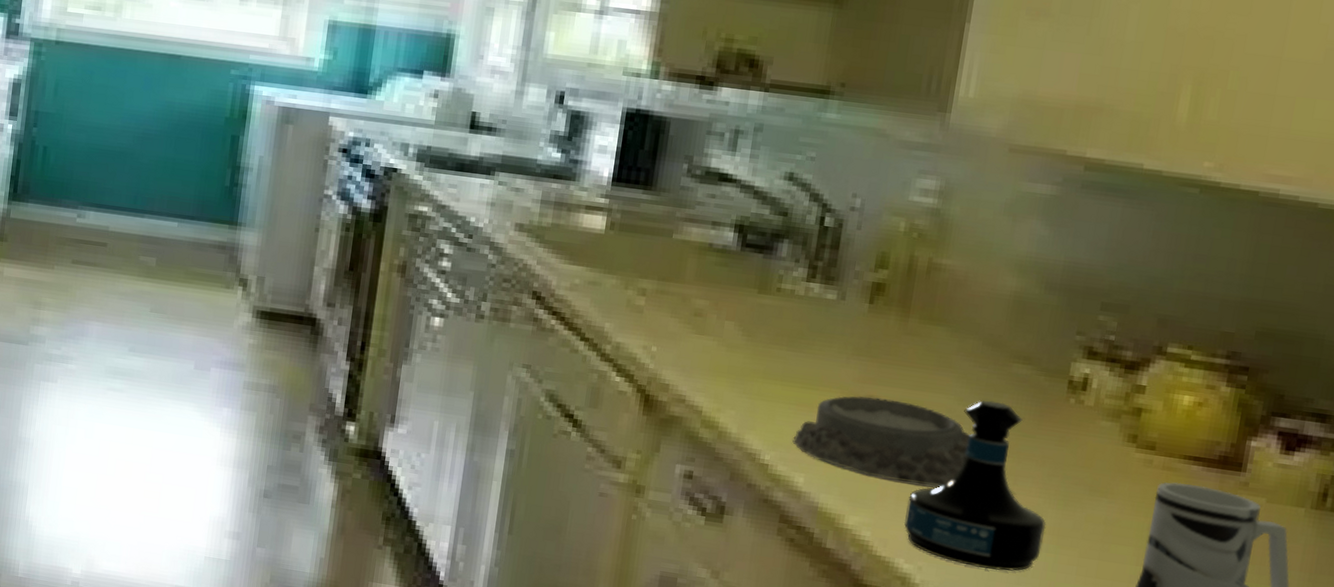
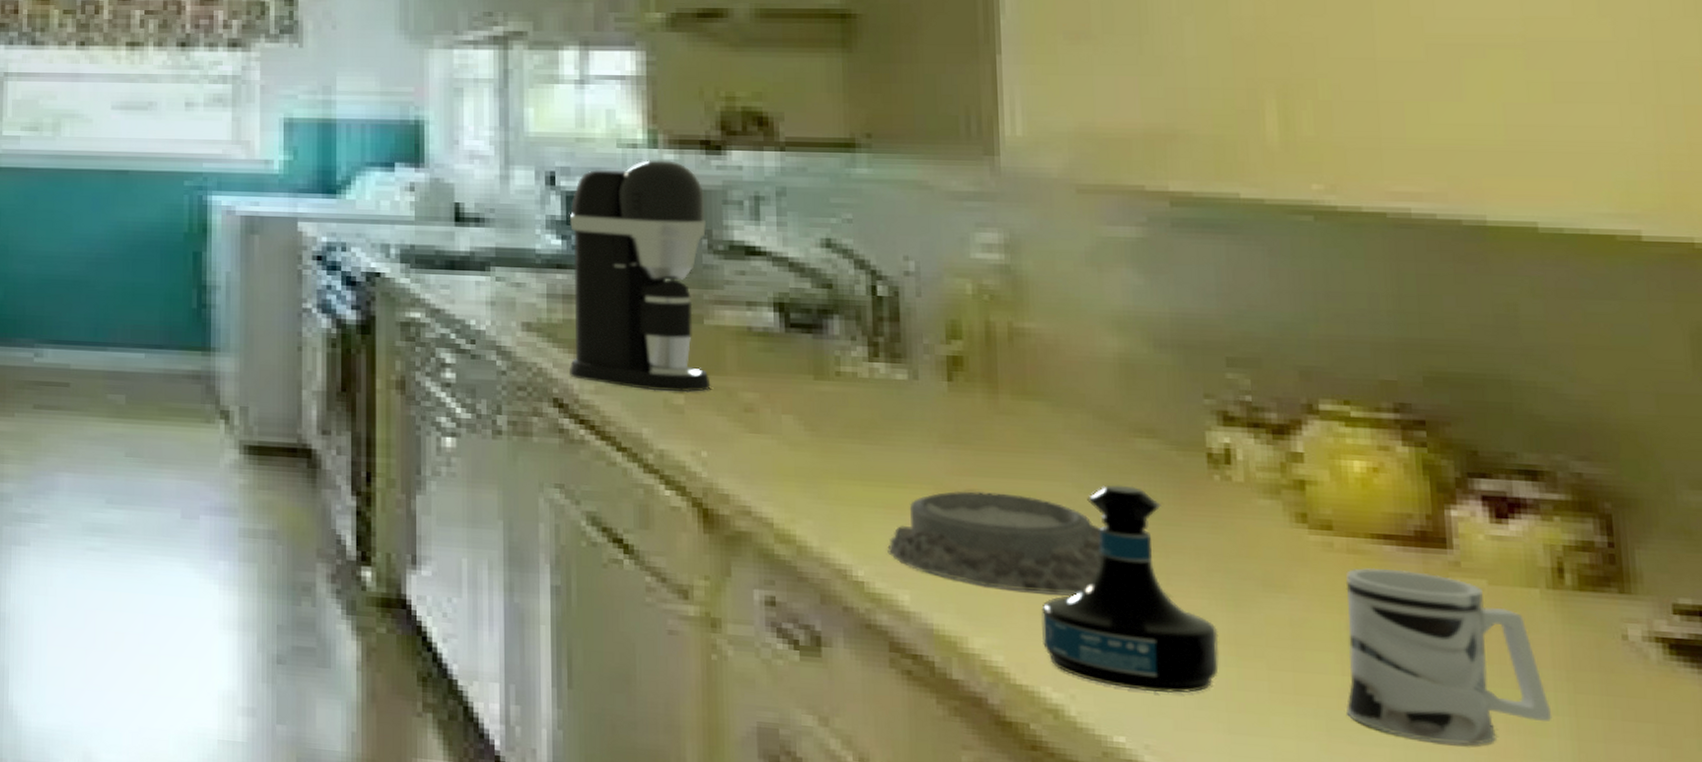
coffee maker: none [550,89,693,296] -> present [568,160,711,393]

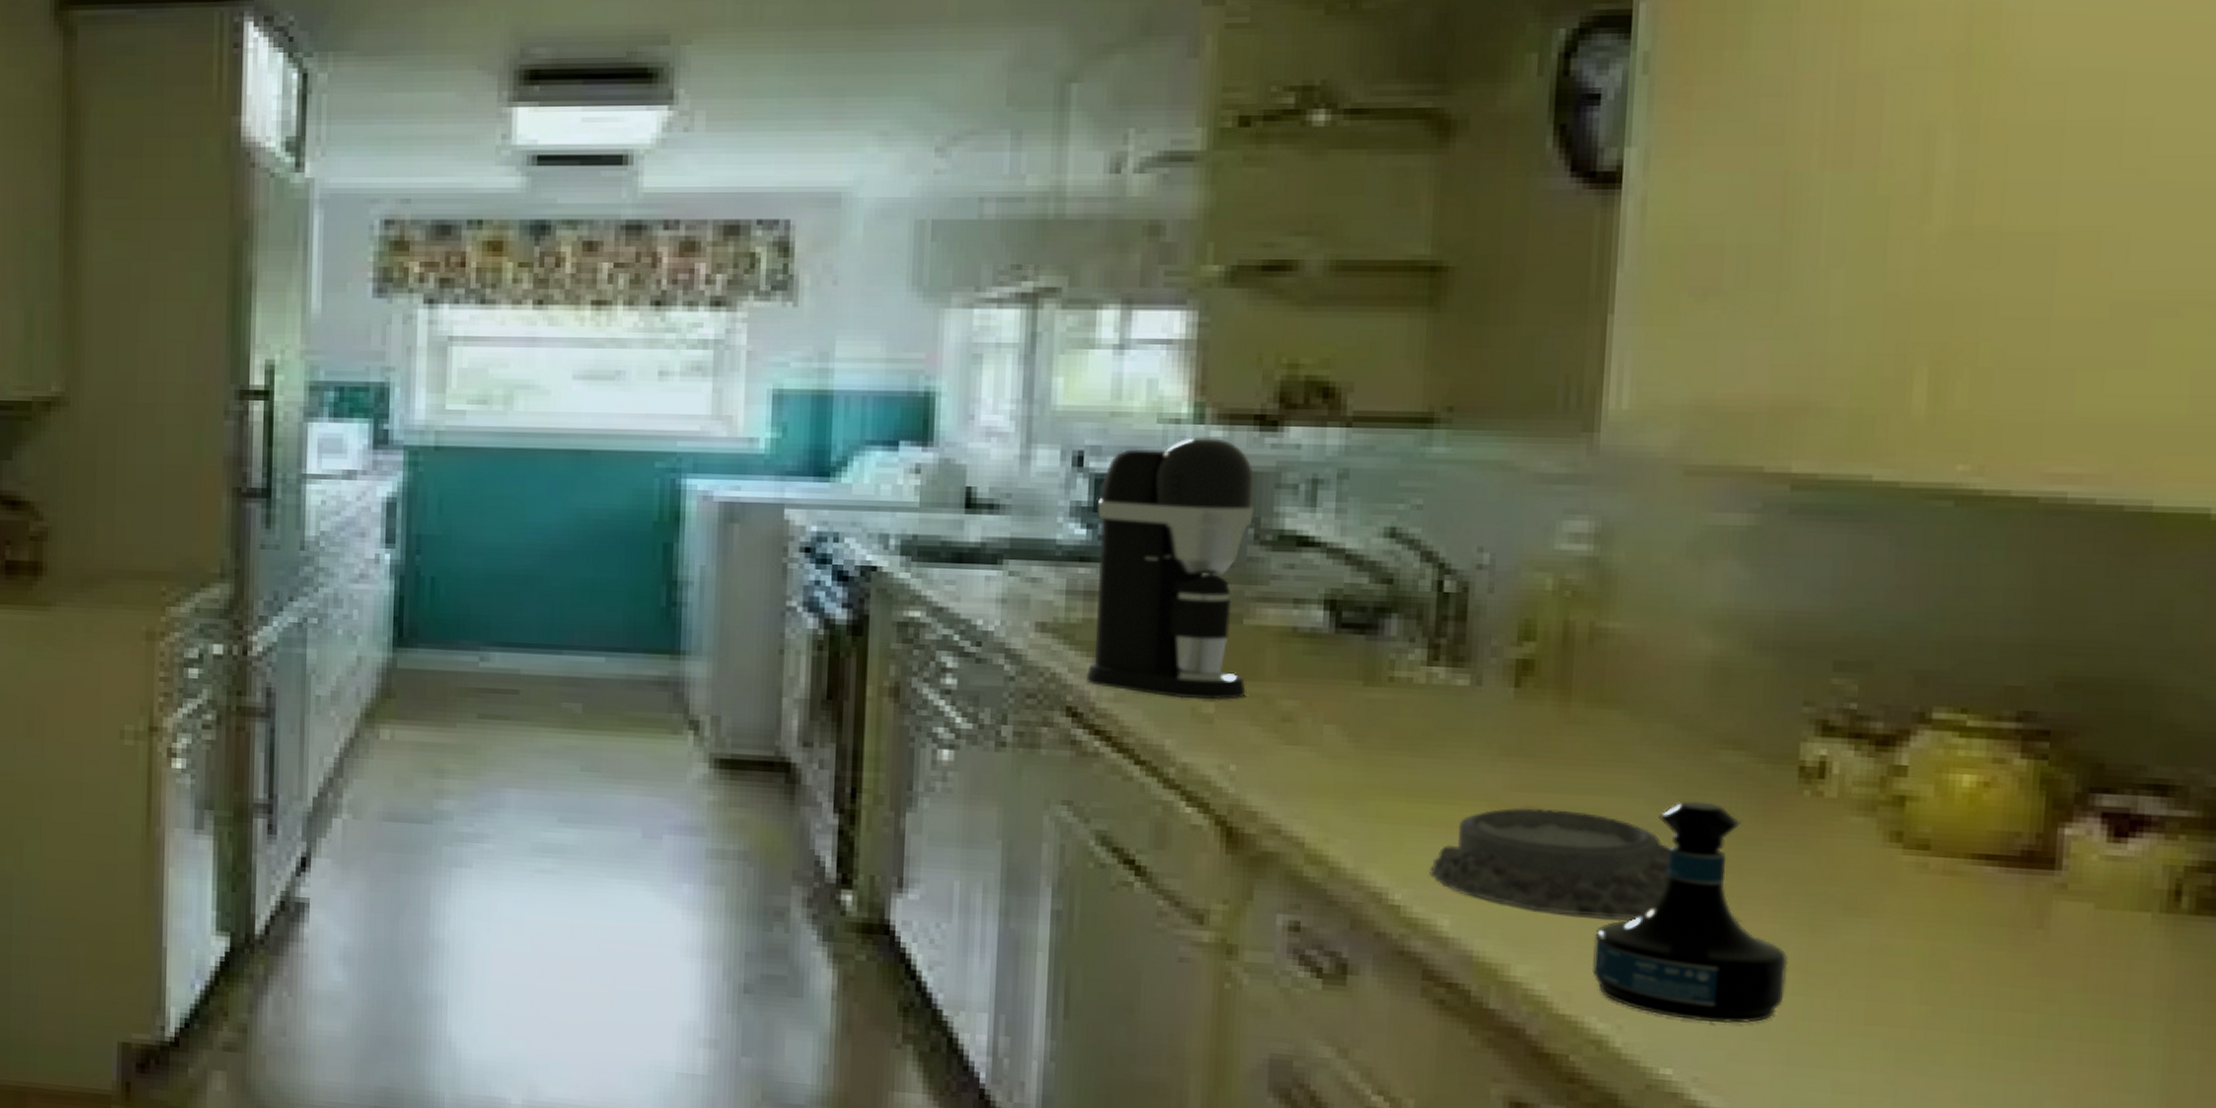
mug: present [1345,567,1553,746] -> none [1920,890,2146,1078]

